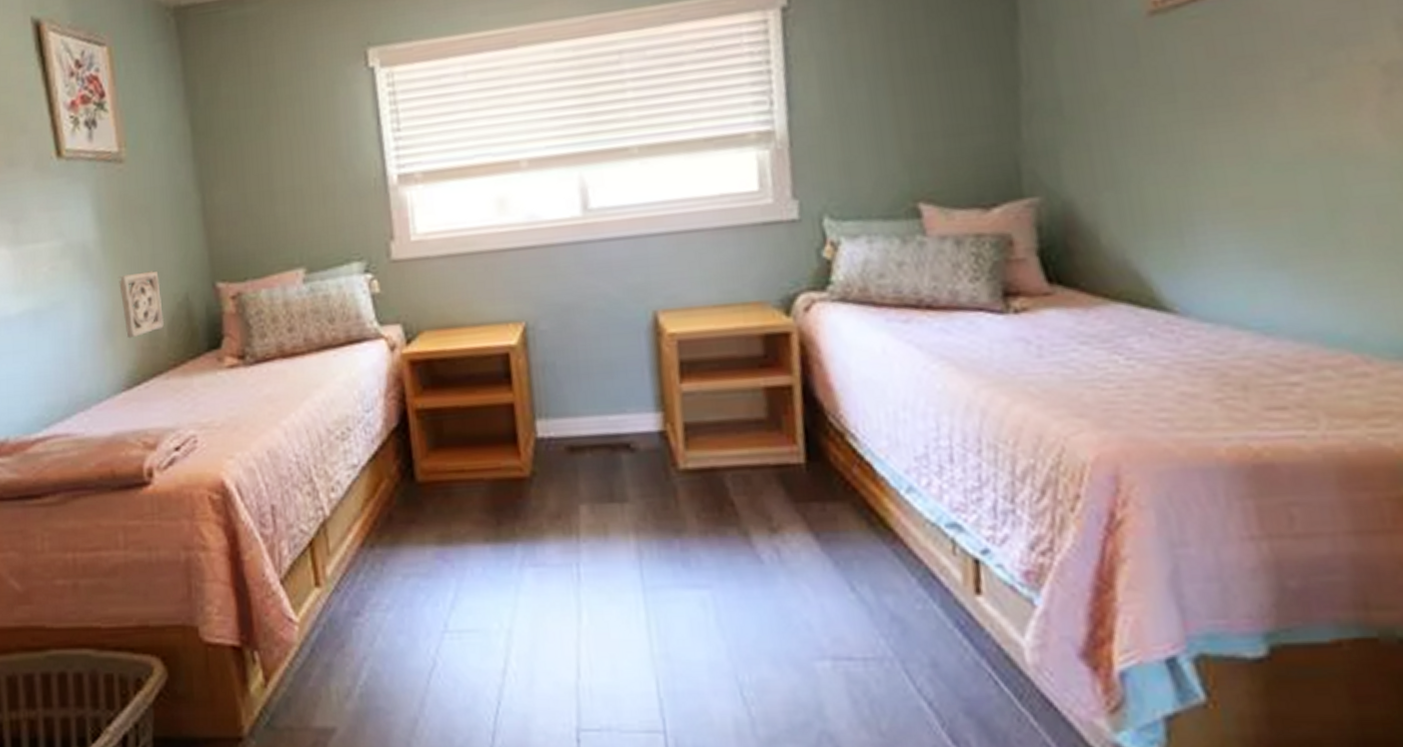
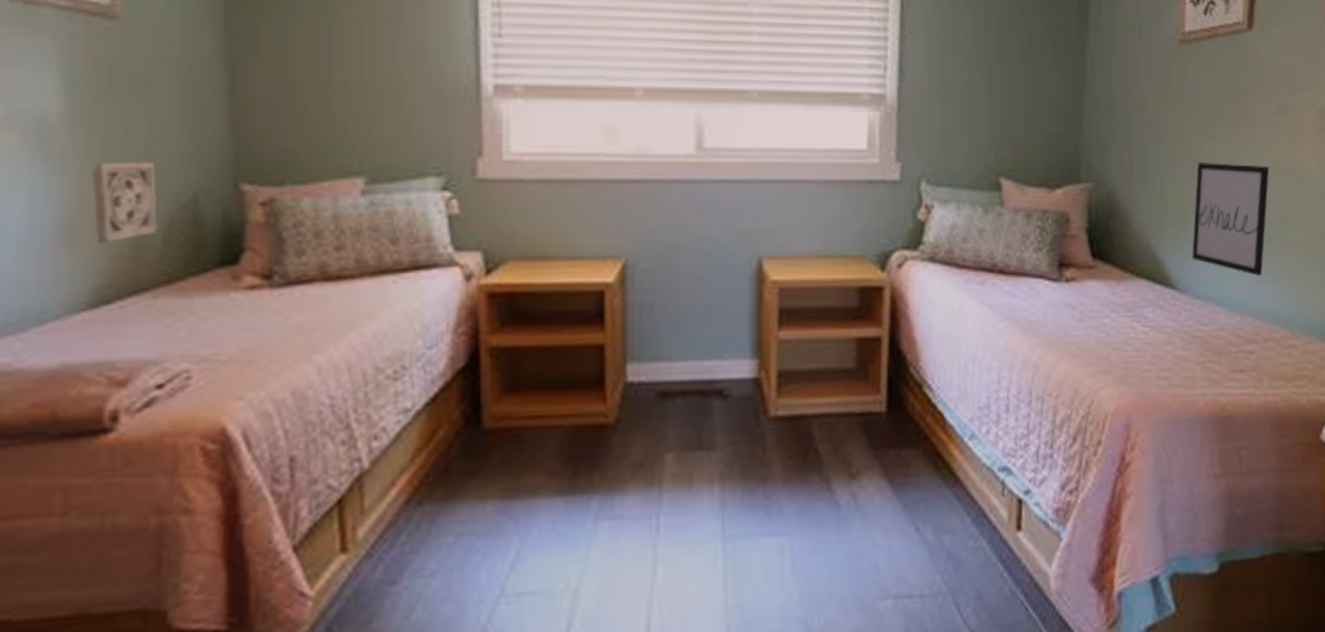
wall art: none [1189,147,1306,288] -> present [1192,161,1270,276]

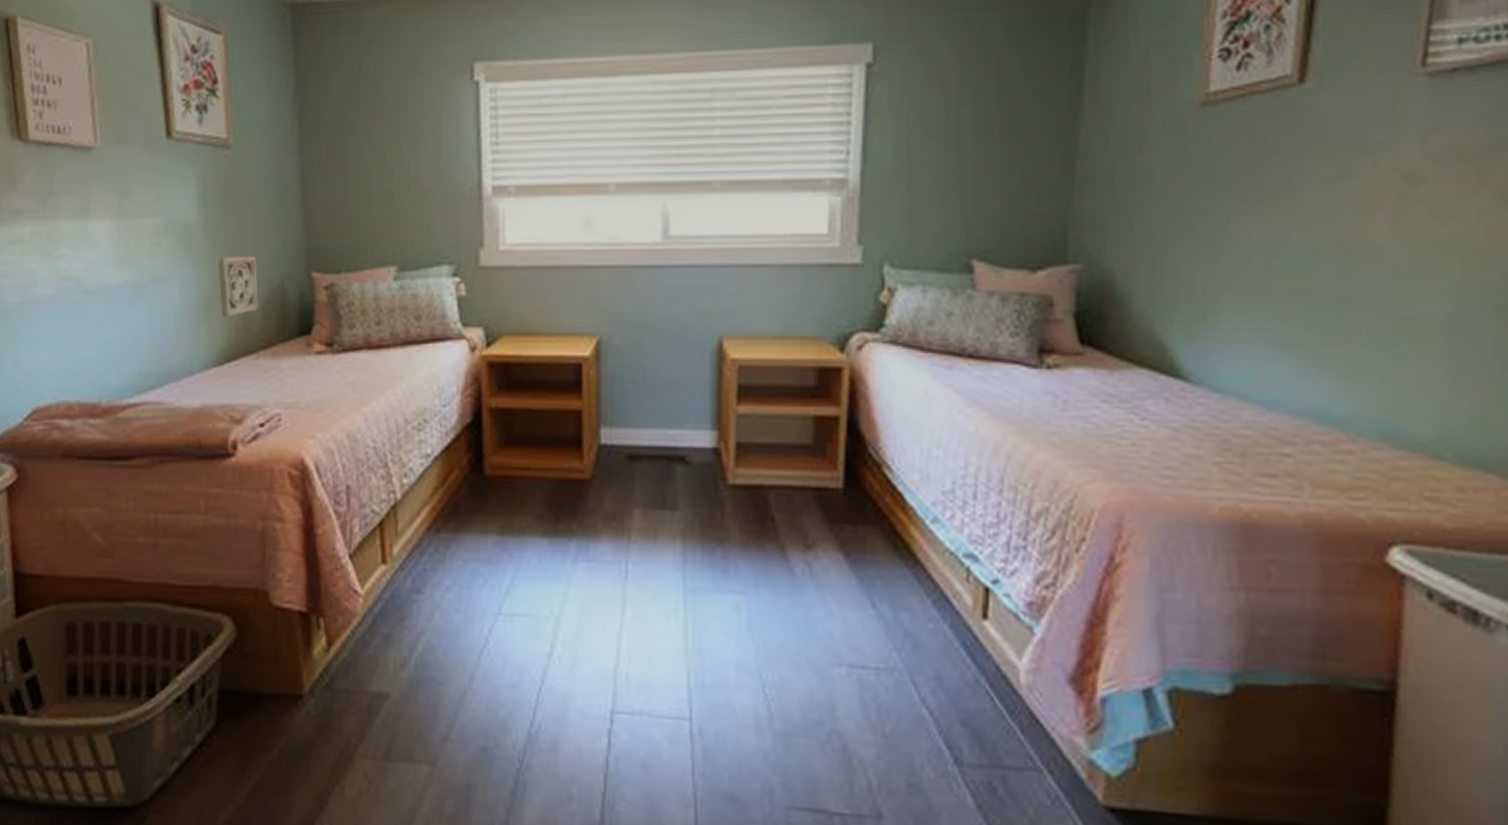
wall art: present [1192,161,1270,276] -> none [1210,238,1323,369]

